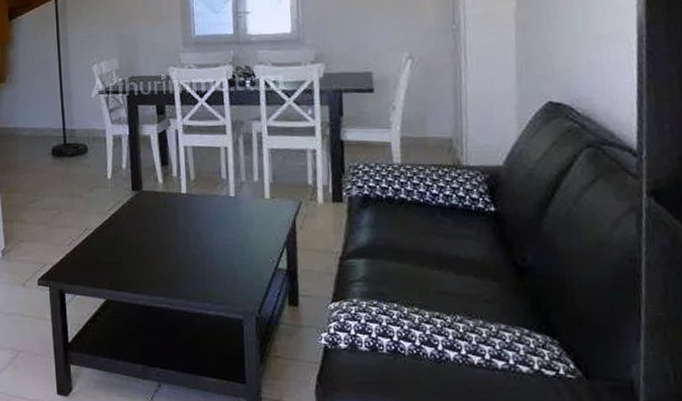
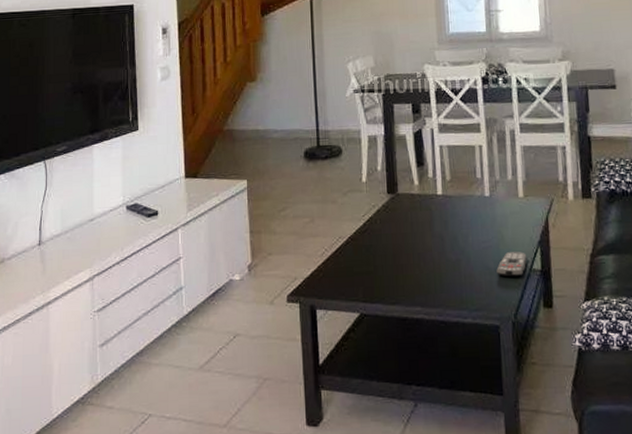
remote control: none [241,251,273,275] -> present [496,252,527,277]

